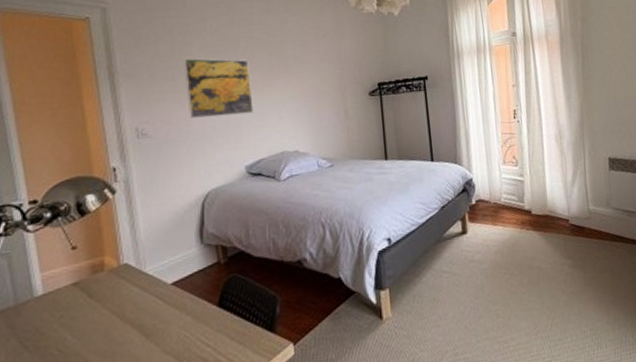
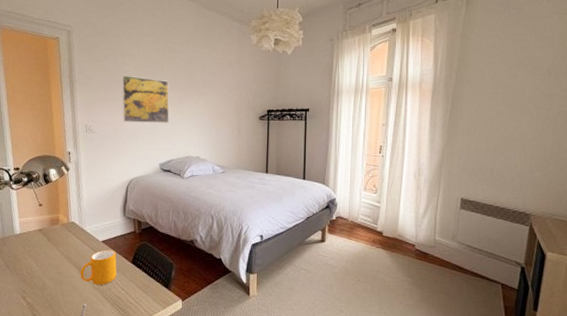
mug: none [142,293,197,347] -> present [80,249,117,285]

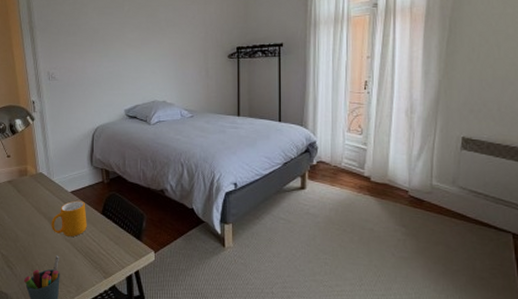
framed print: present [121,75,170,123] -> none [82,17,132,67]

